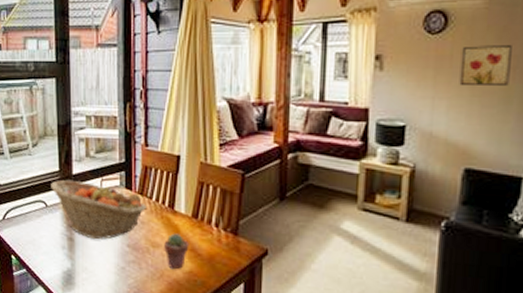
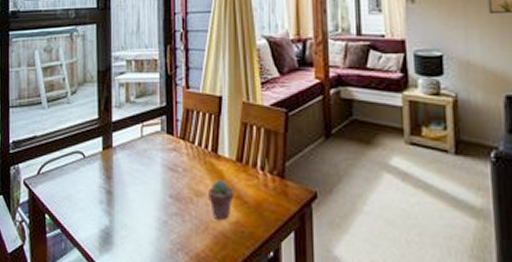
fruit basket: present [51,179,148,240] -> none [89,127,190,192]

